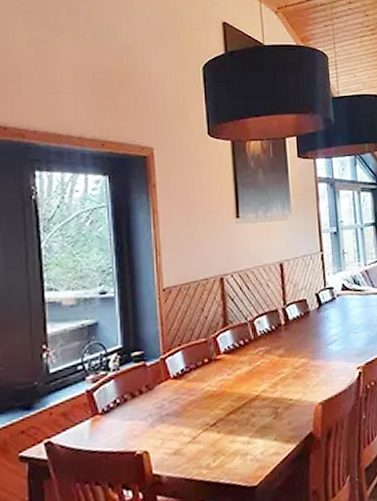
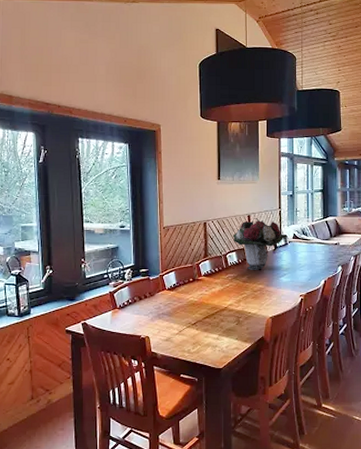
flower arrangement: none [261,266,335,339] -> present [233,218,288,270]

